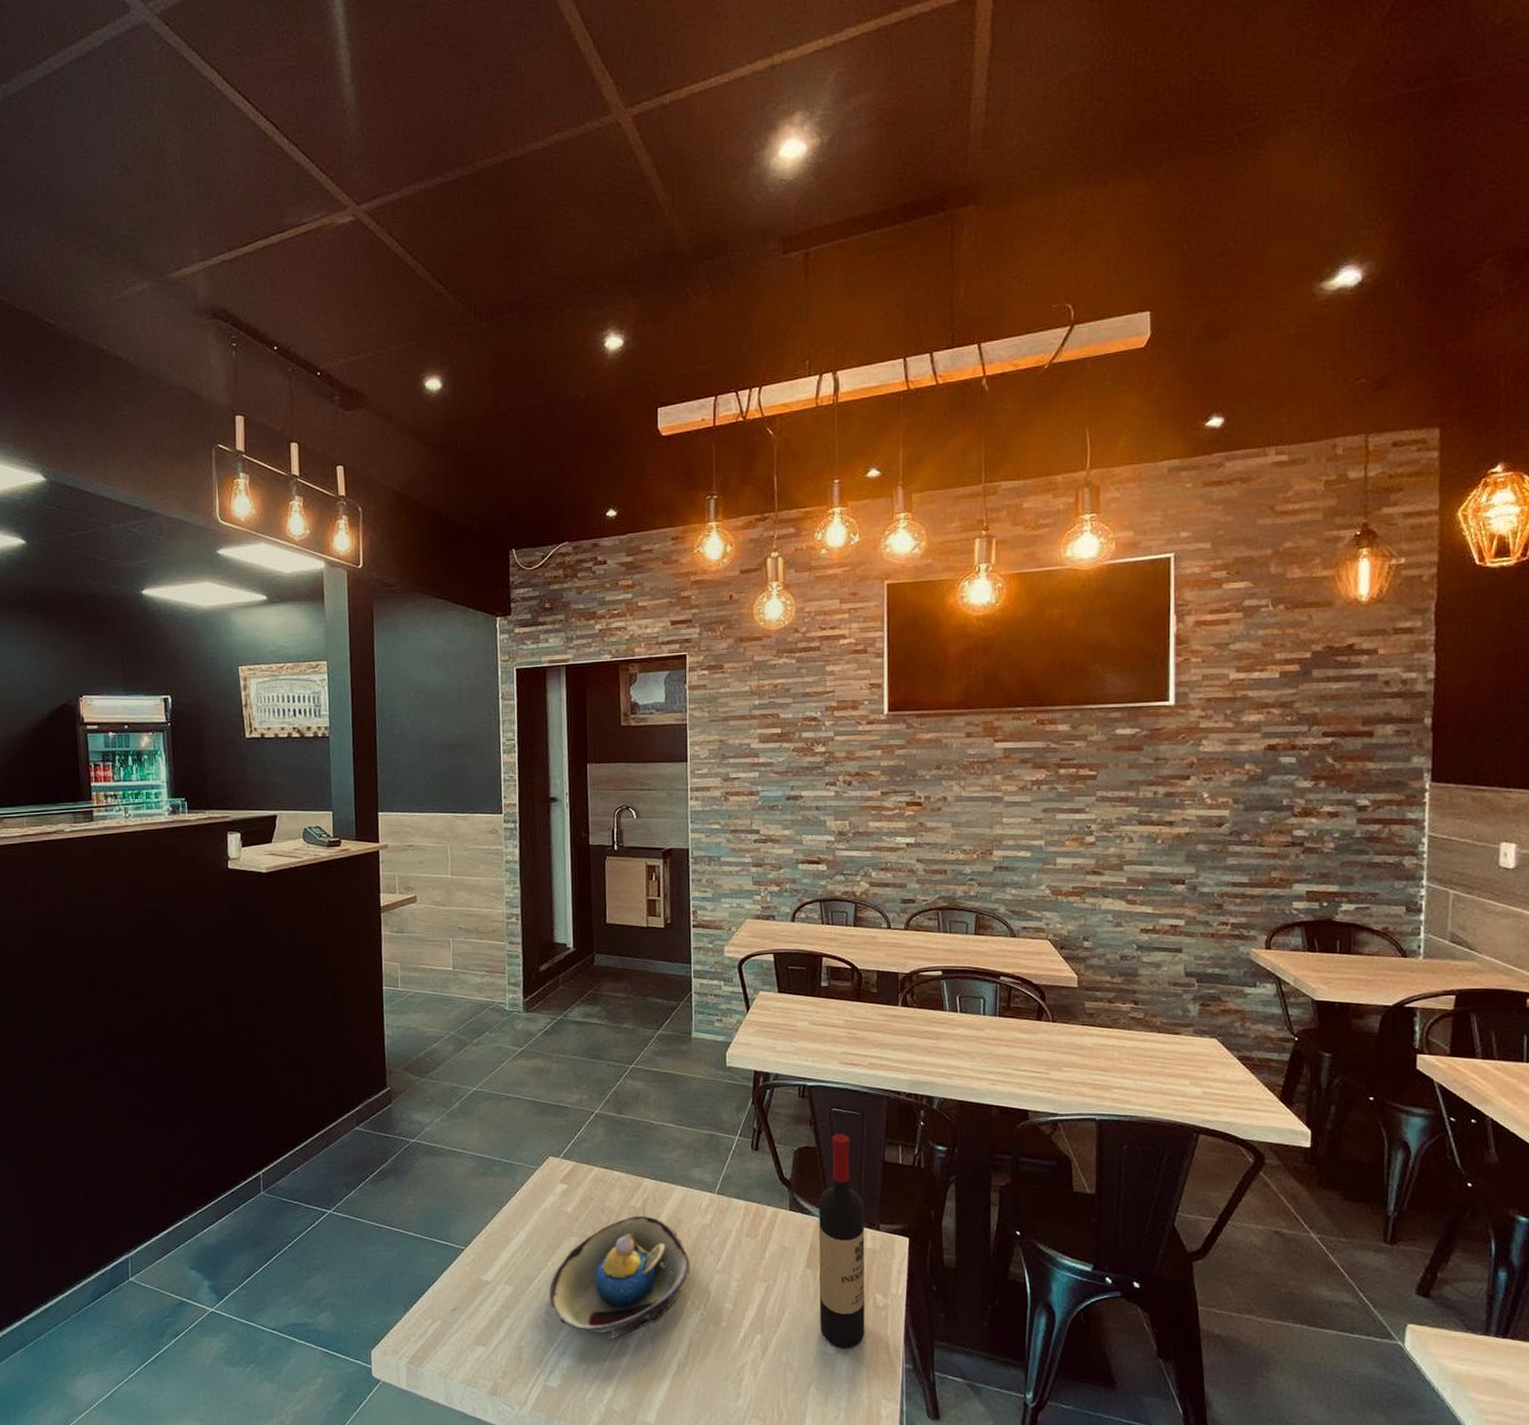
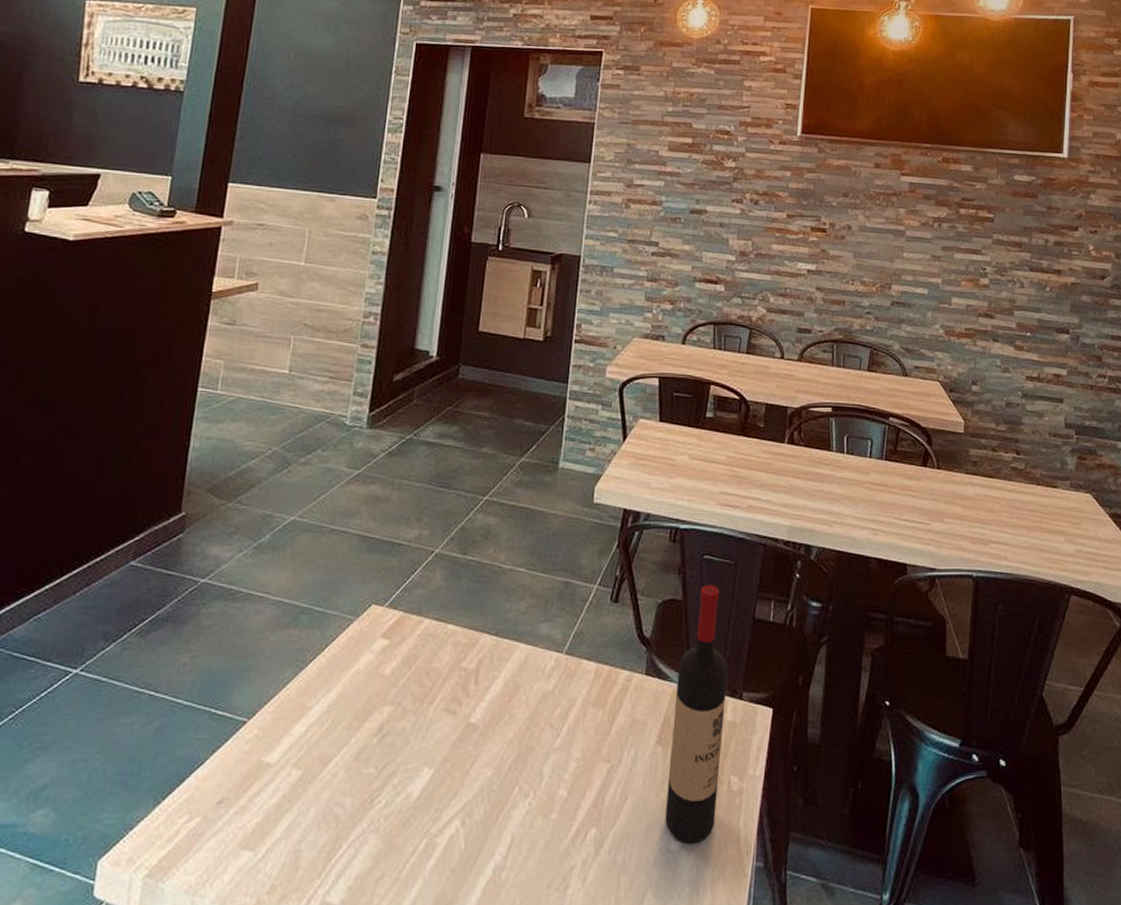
decorative bowl: present [549,1215,690,1341] -> none [346,679,524,841]

